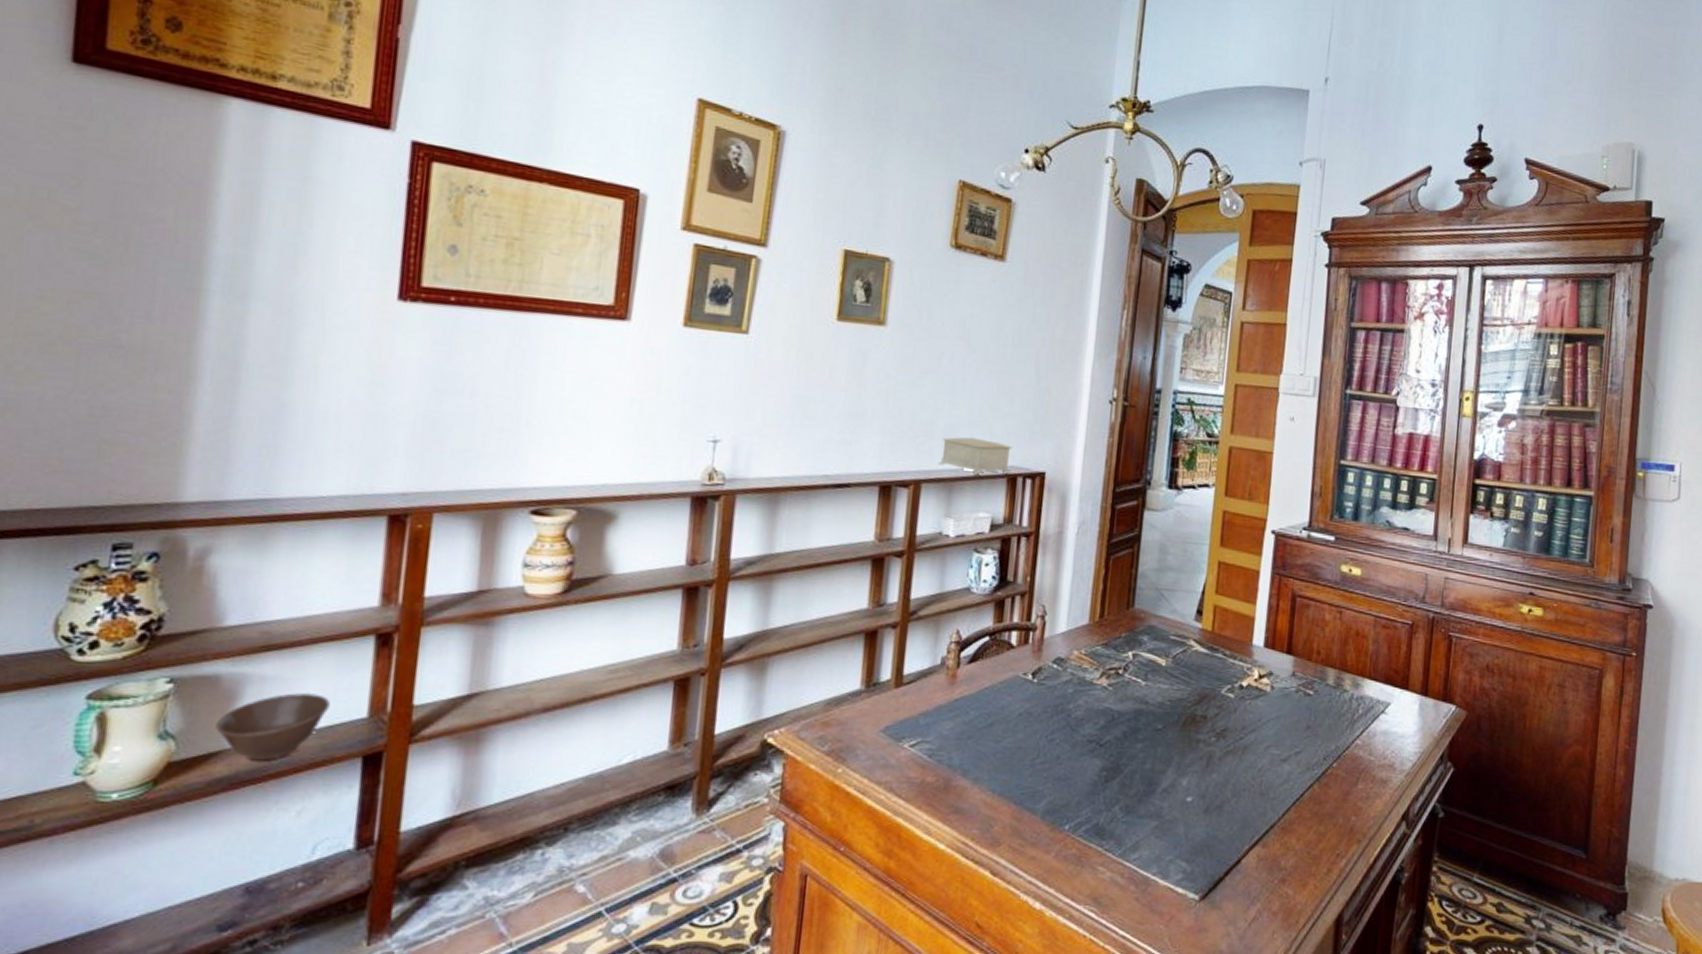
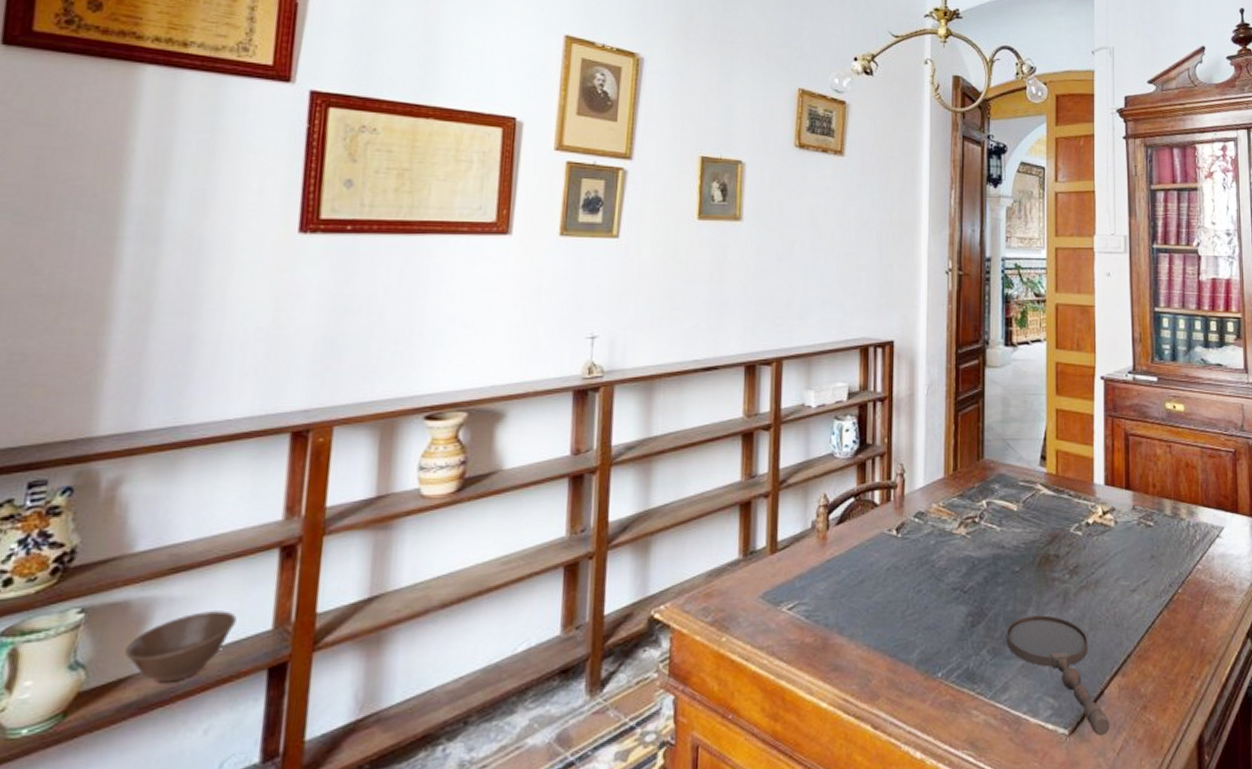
decorative box: present [938,437,1013,476] -> none [796,314,863,349]
magnifying glass: none [1141,776,1244,905] -> present [1007,615,1110,736]

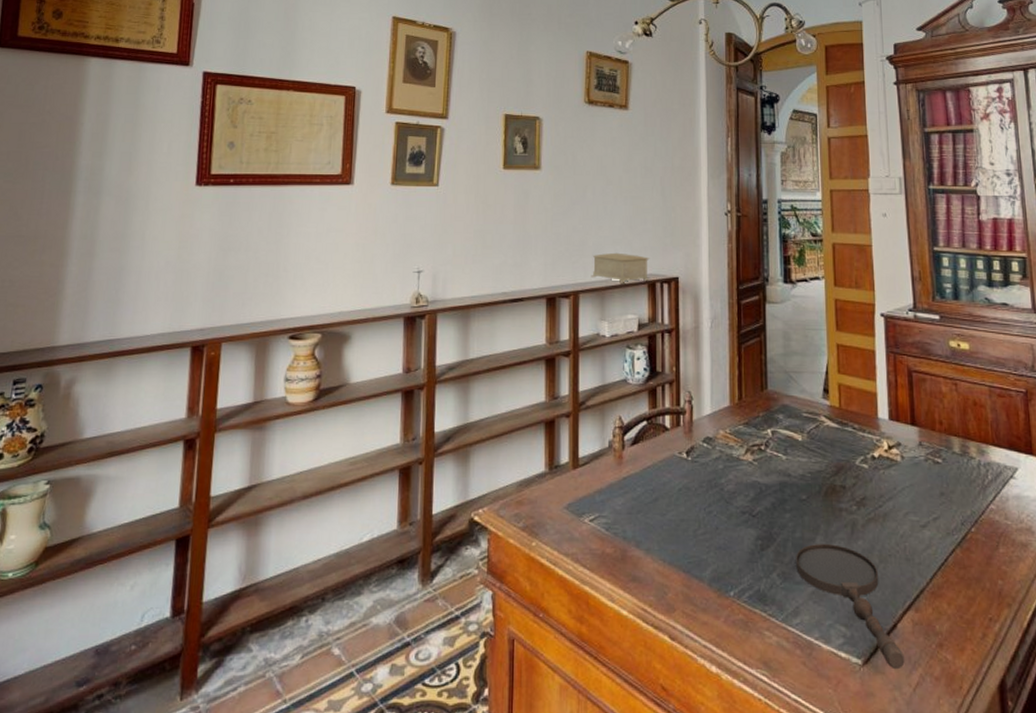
ceramic bowl: present [125,610,237,683] -> none [77,489,154,545]
decorative box: none [796,314,863,349] -> present [591,252,650,284]

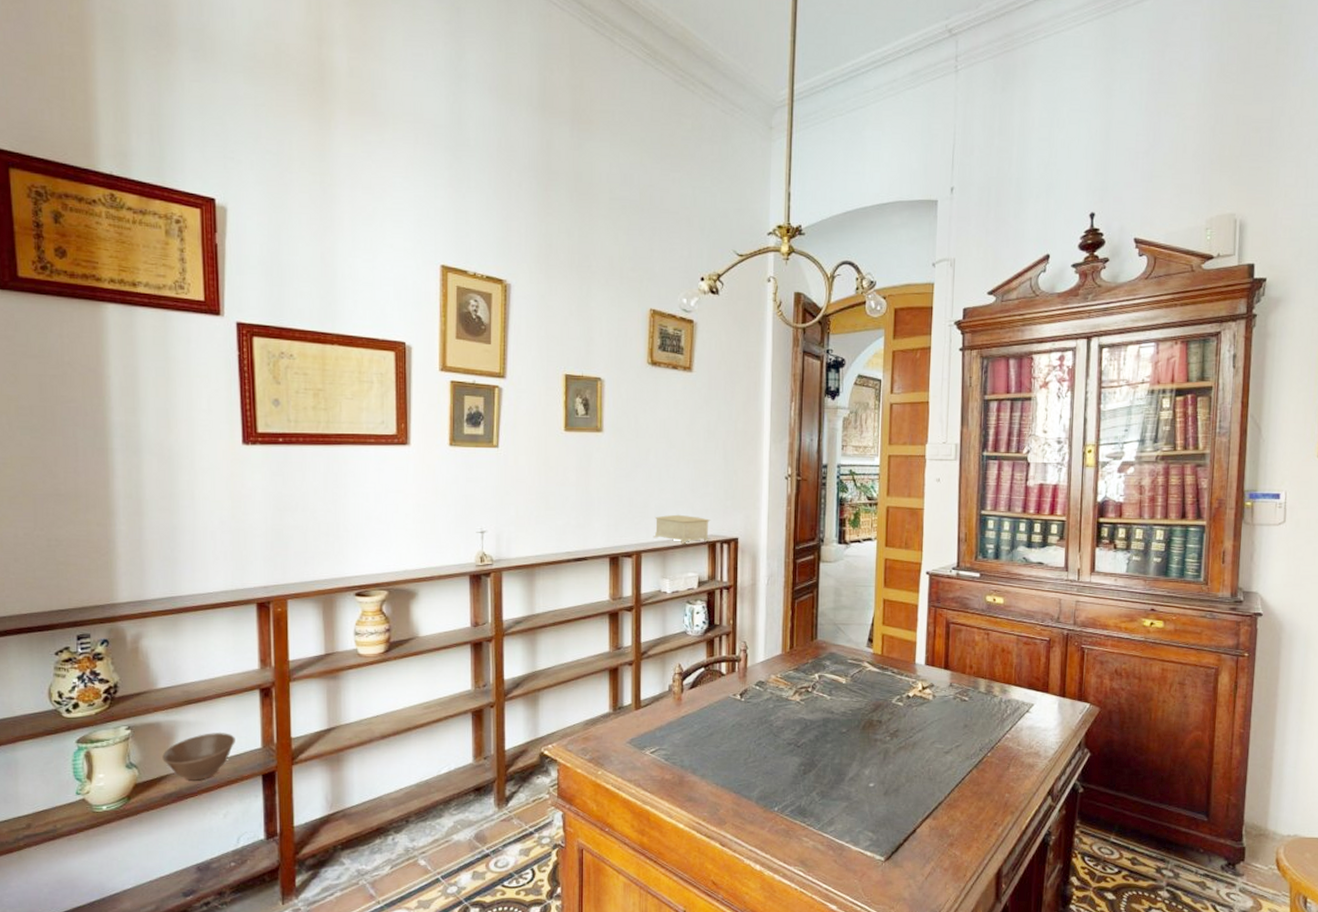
ceramic bowl: none [77,489,154,545] -> present [162,733,235,781]
magnifying glass: present [796,544,905,670] -> none [833,768,920,864]

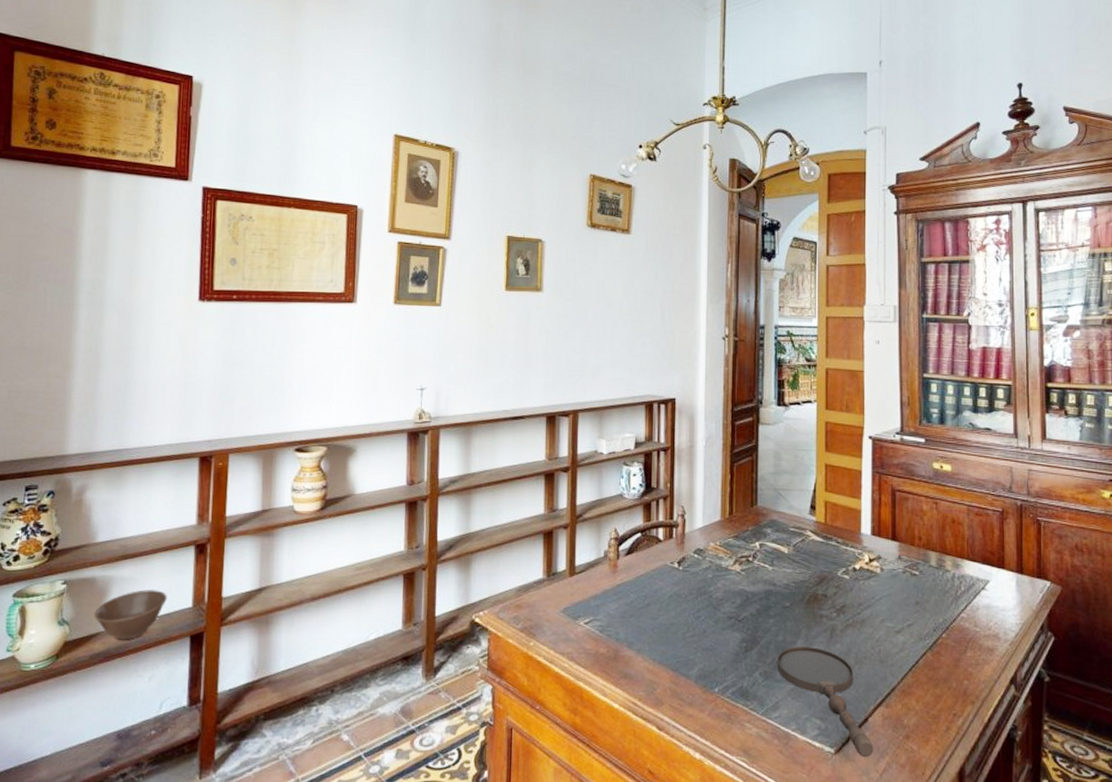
decorative box: present [653,514,711,545] -> none [590,373,648,405]
magnifying glass: none [833,768,920,864] -> present [777,647,874,758]

